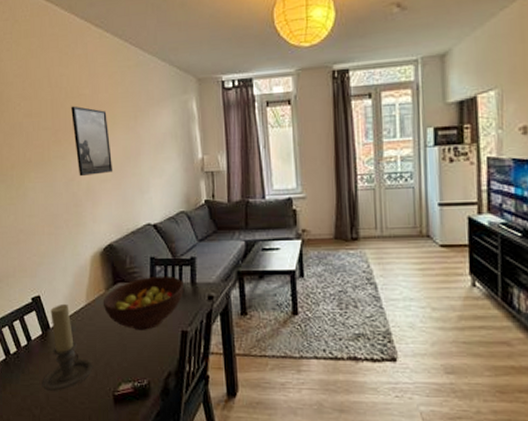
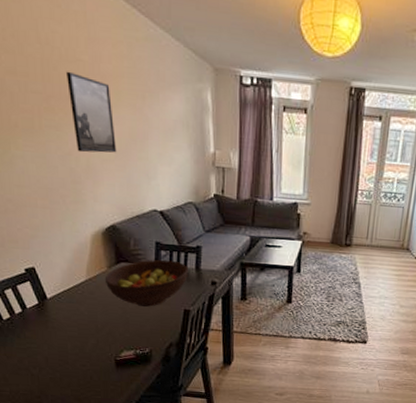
candle holder: present [42,303,93,391] -> none [39,277,95,355]

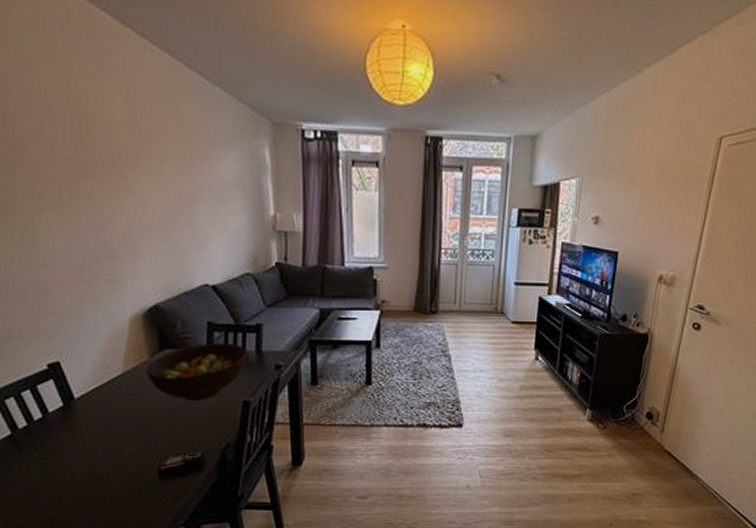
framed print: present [66,71,117,153] -> none [102,132,161,223]

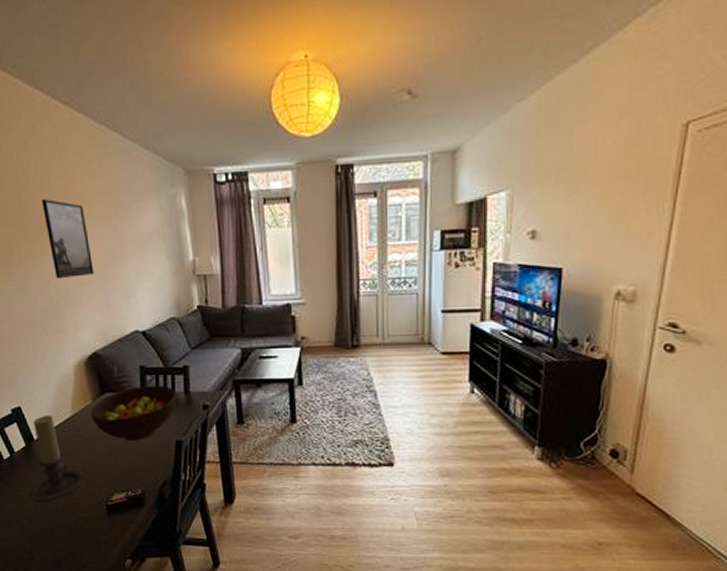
candle holder: none [64,371,133,468] -> present [29,414,84,503]
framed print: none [102,132,161,223] -> present [42,198,95,279]

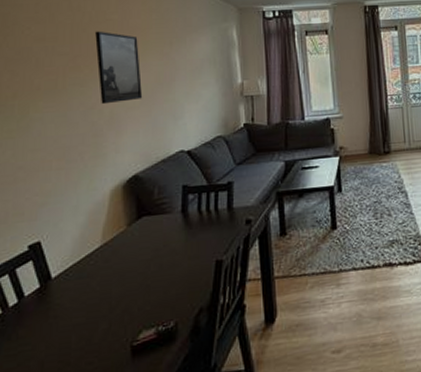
candle holder: present [29,414,84,503] -> none [35,247,107,357]
fruit bowl: present [90,385,177,440] -> none [123,203,219,267]

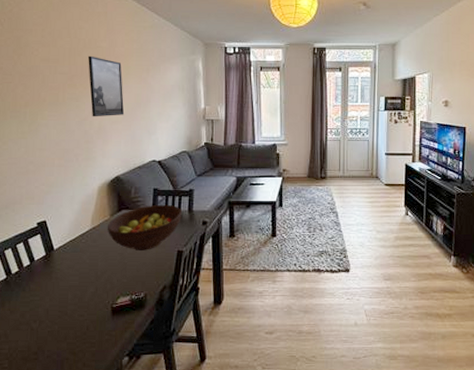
fruit bowl: none [123,203,219,267] -> present [107,204,182,250]

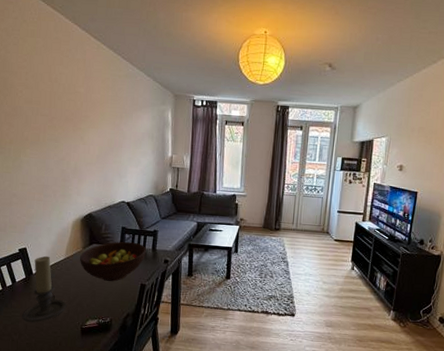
candle holder: none [42,228,94,306] -> present [22,255,67,323]
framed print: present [88,55,125,117] -> none [67,100,98,158]

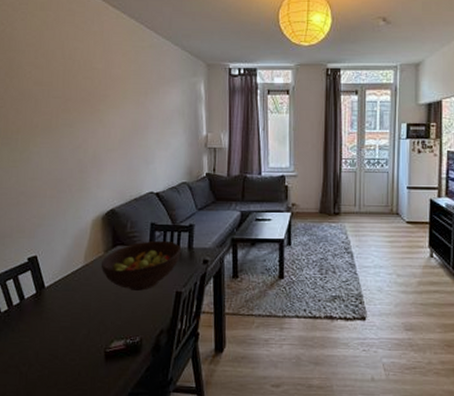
candle holder: present [22,255,67,323] -> none [32,264,87,349]

